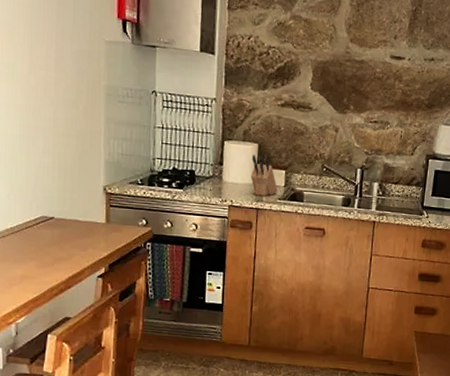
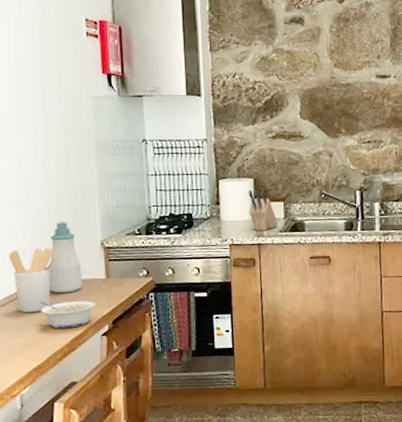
utensil holder: none [12,184,58,247] -> present [8,247,55,312]
legume: none [38,237,94,266] -> present [38,300,96,329]
soap bottle: none [50,162,83,232] -> present [49,221,83,294]

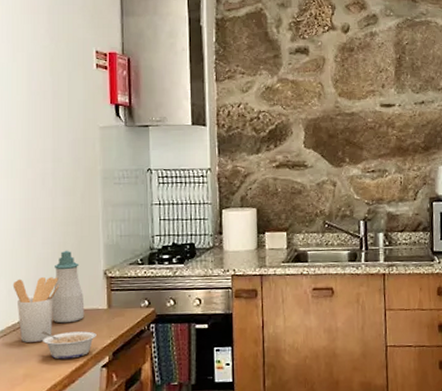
knife block: present [248,189,278,231] -> none [251,219,281,261]

